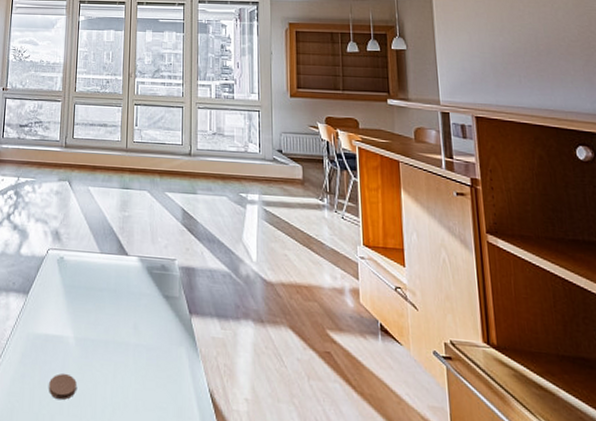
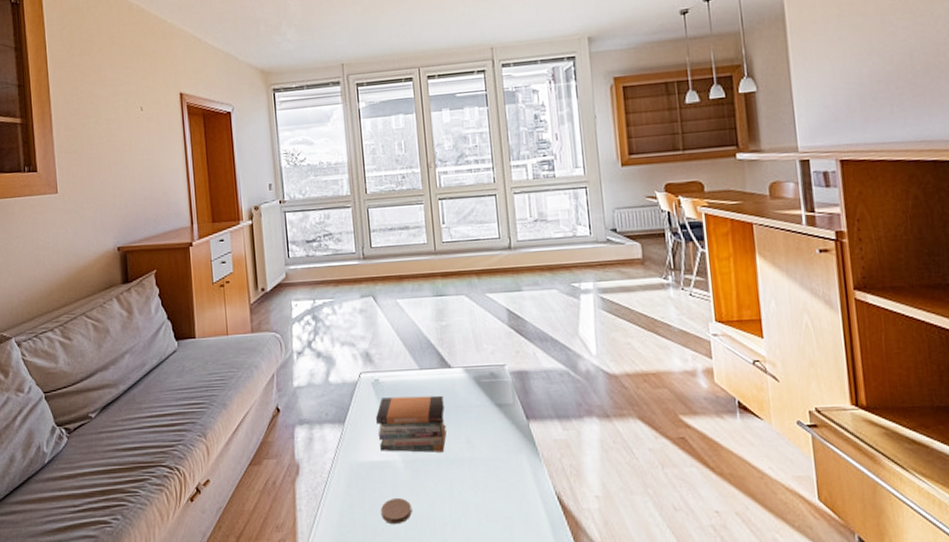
book stack: none [56,275,118,335] -> present [376,395,447,453]

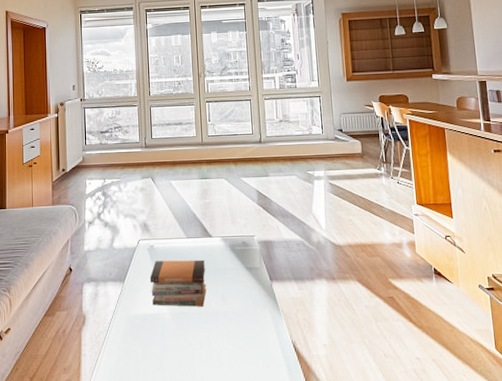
coaster: present [381,498,412,524] -> none [151,345,176,367]

